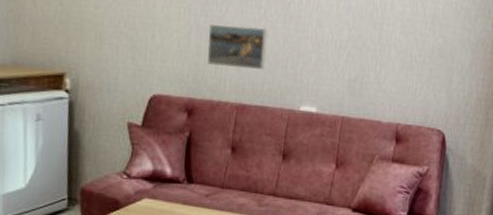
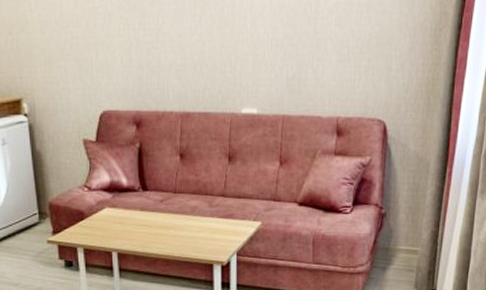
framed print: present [207,24,268,71] -> none [148,35,205,78]

